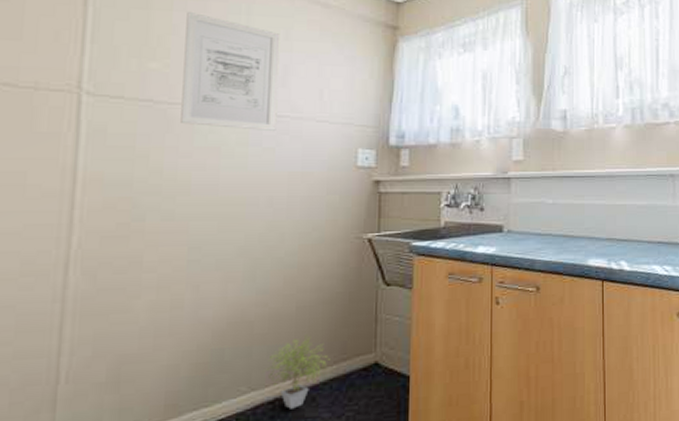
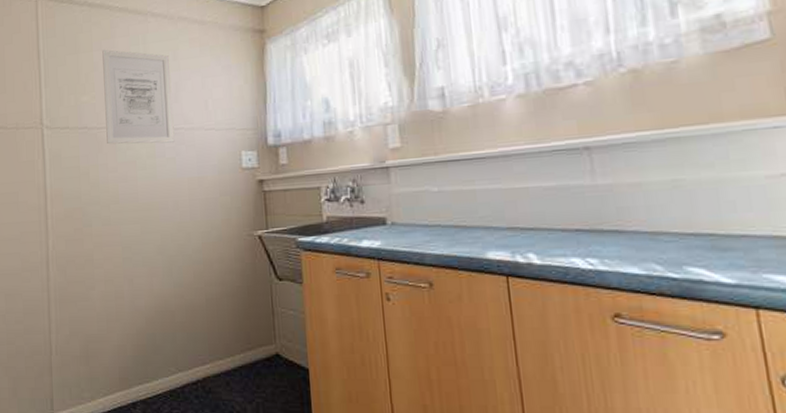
potted plant: present [266,335,330,409] -> none [188,325,238,391]

